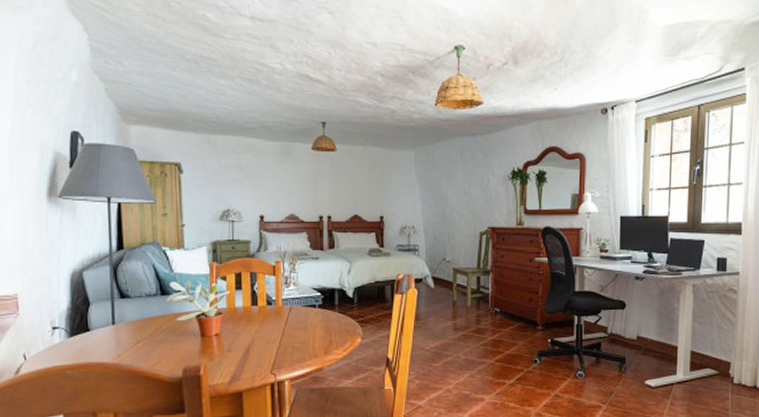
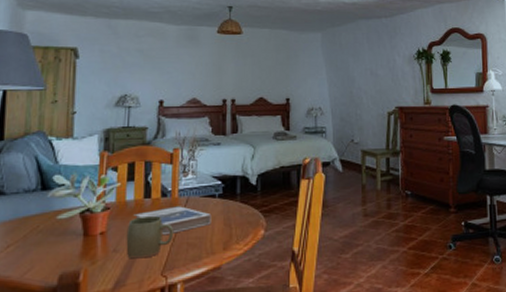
mug: none [238,322,279,358] -> present [126,216,173,259]
hardback book: none [243,314,313,339] -> present [133,206,212,236]

